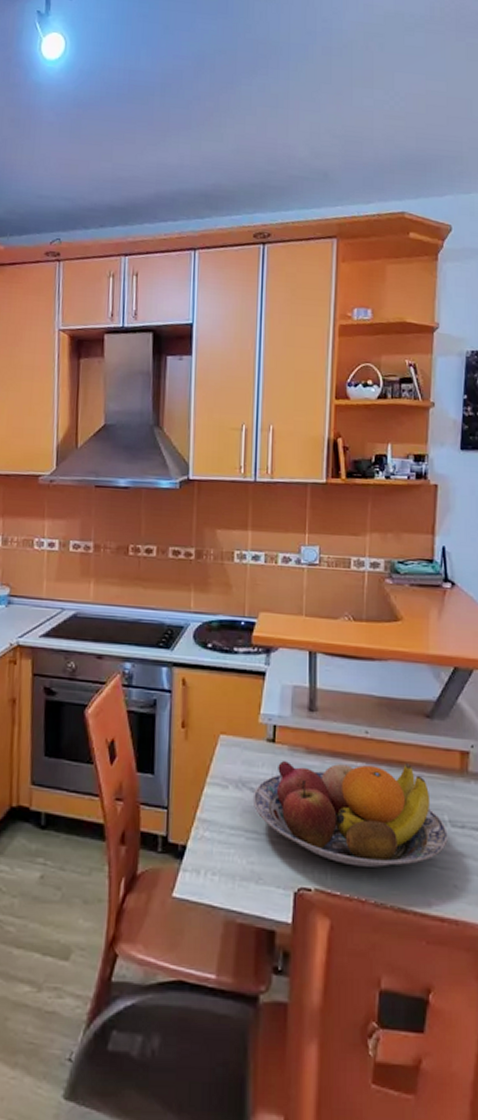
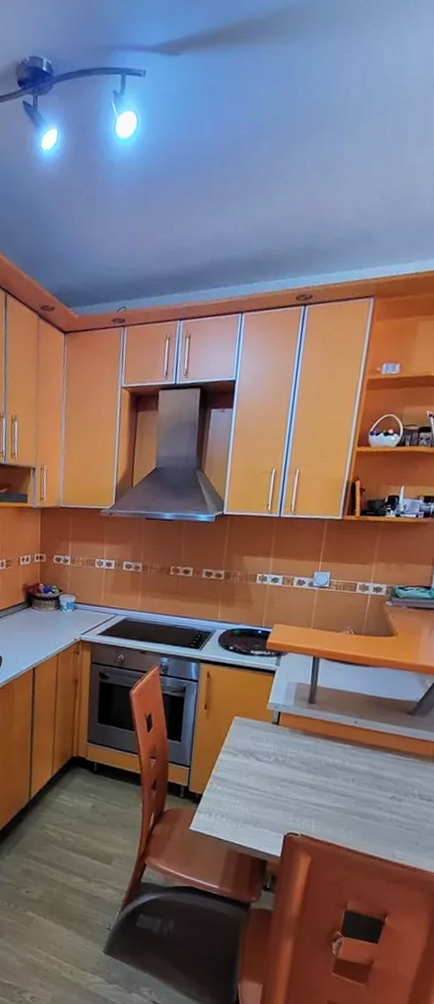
fruit bowl: present [252,761,448,867] -> none [257,739,416,824]

